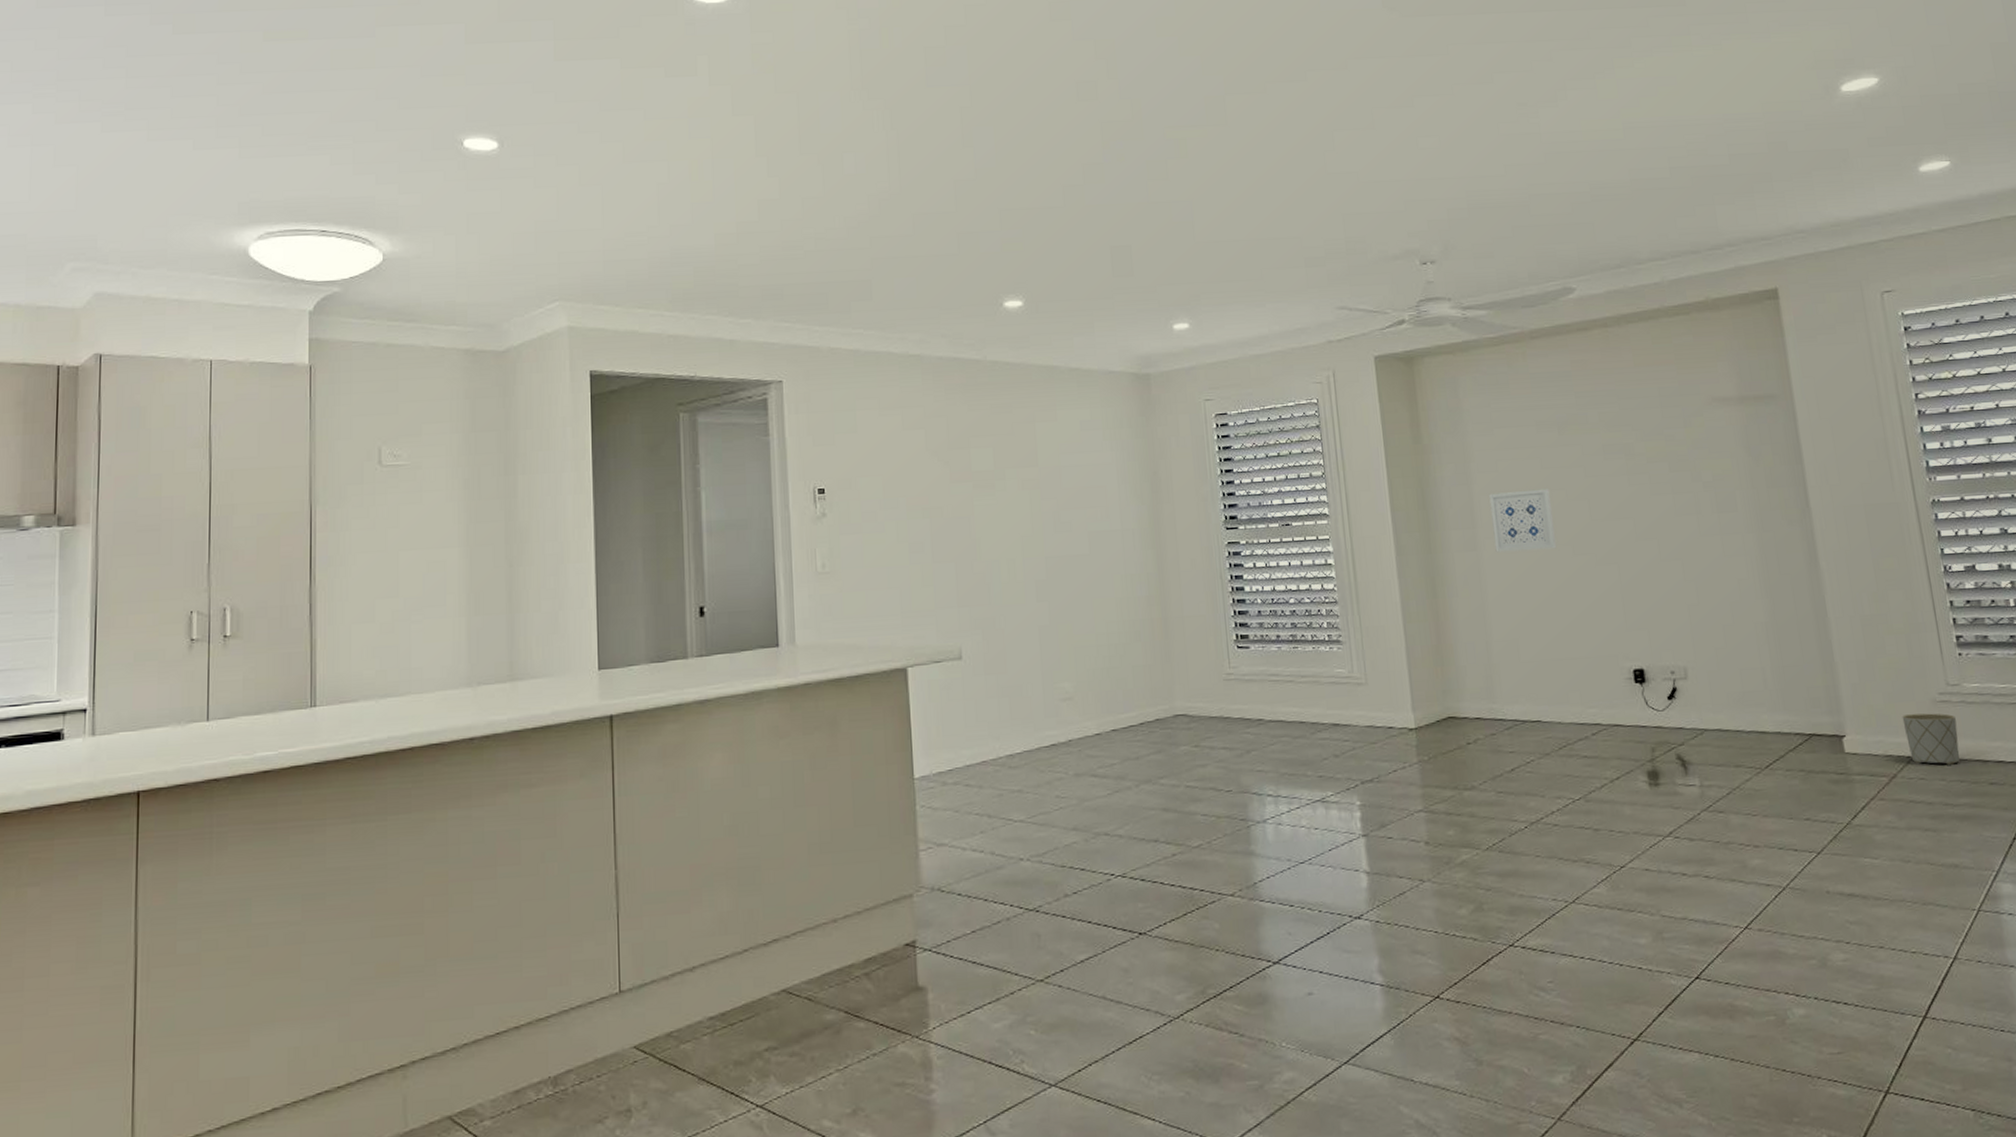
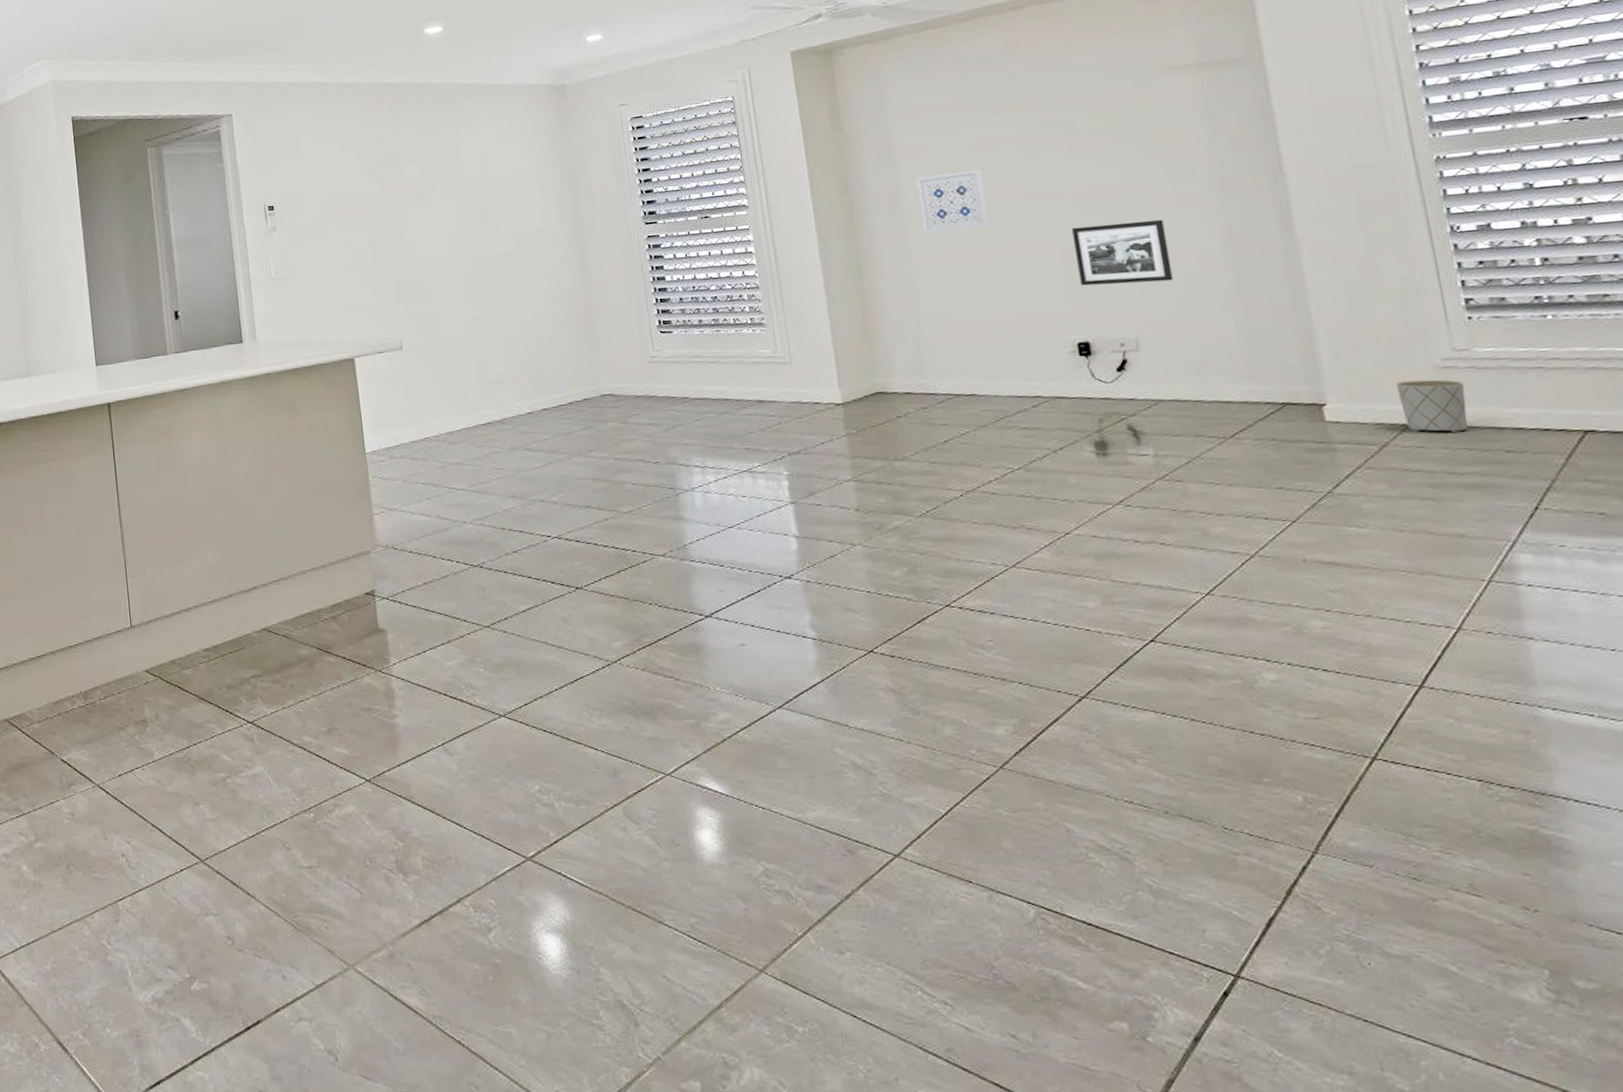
picture frame: none [1629,547,1717,612] -> present [1072,219,1174,286]

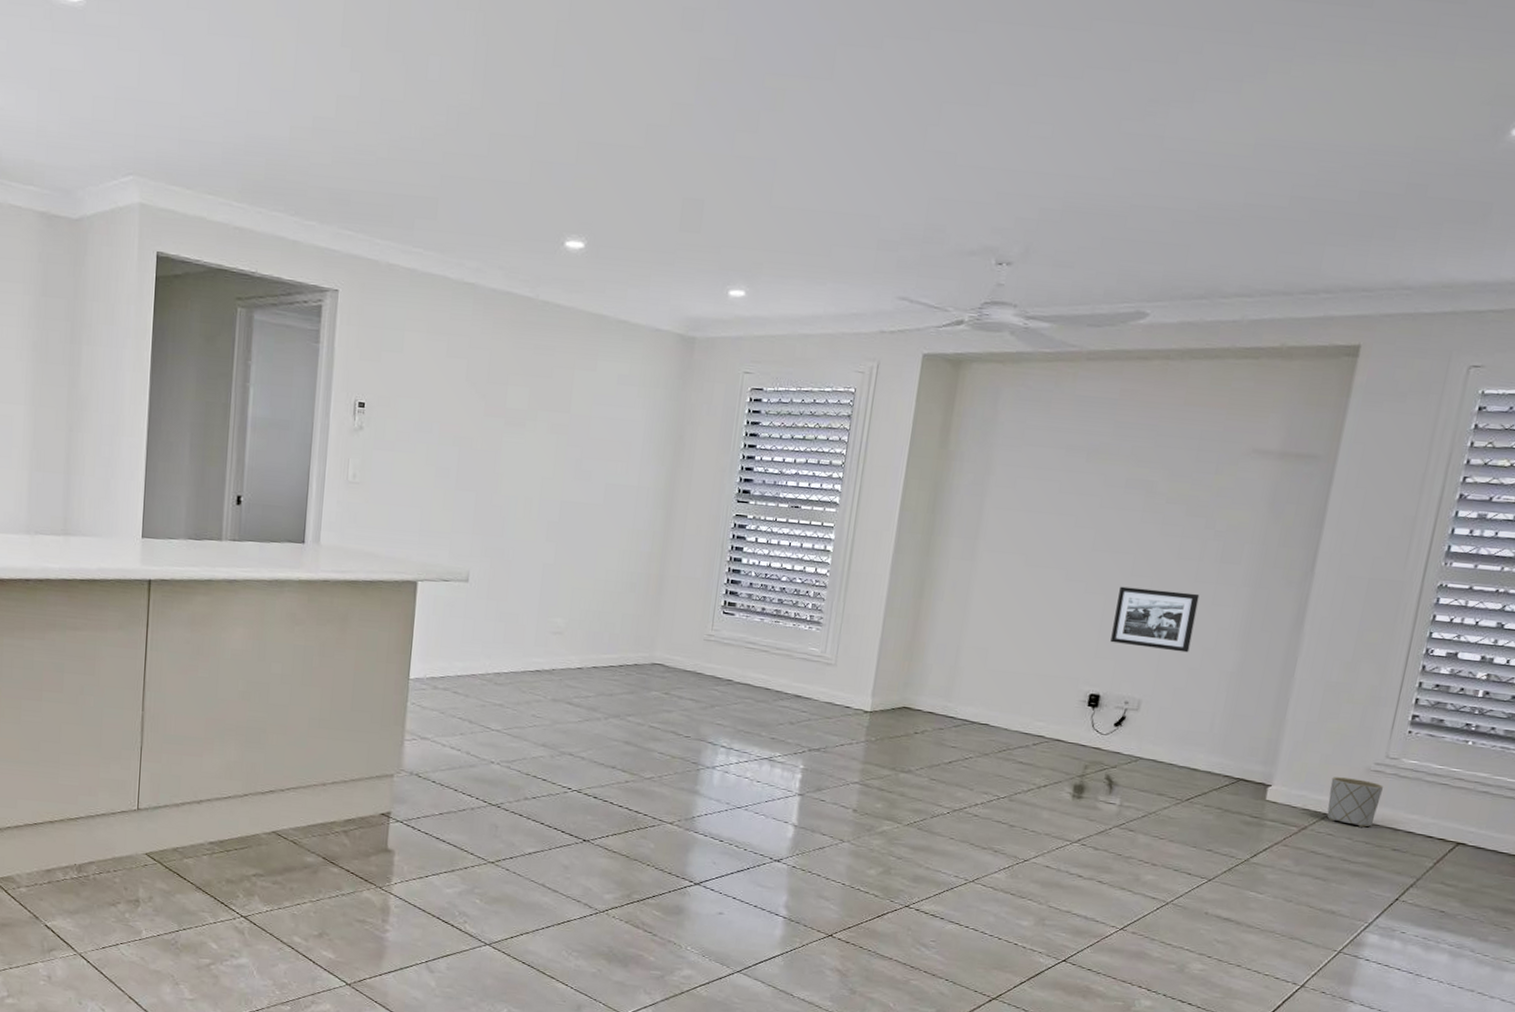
wall art: present [916,169,991,234] -> none [991,508,1060,571]

